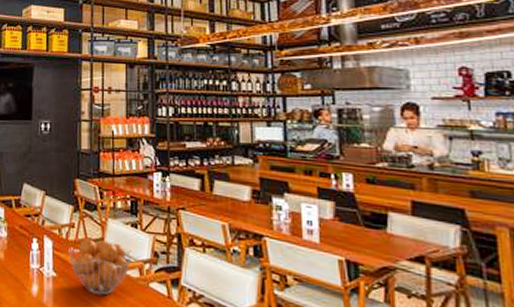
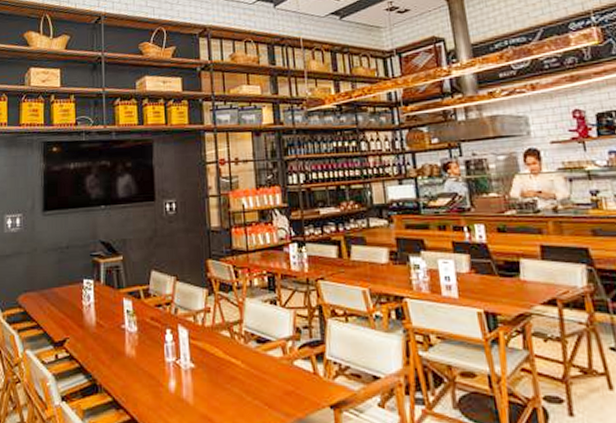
fruit basket: present [69,238,133,295] -> none [206,322,274,381]

